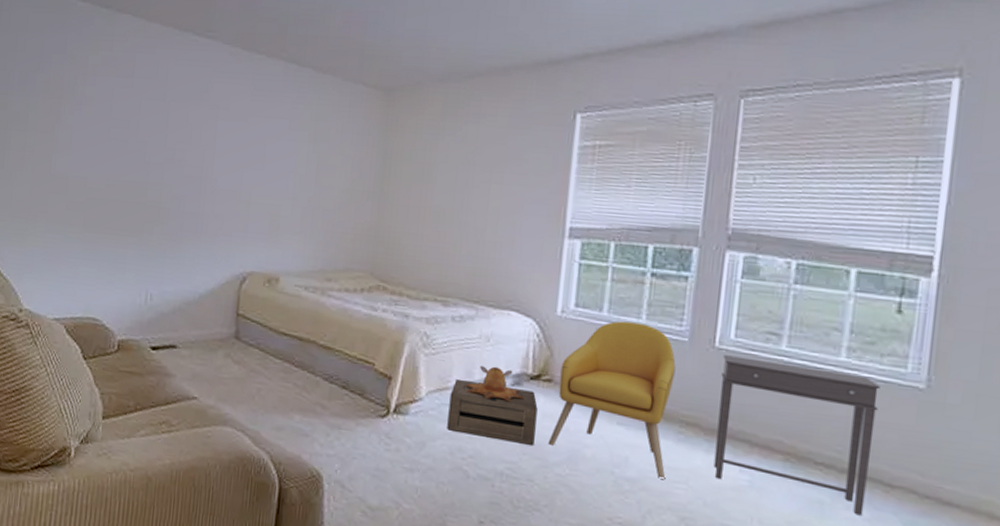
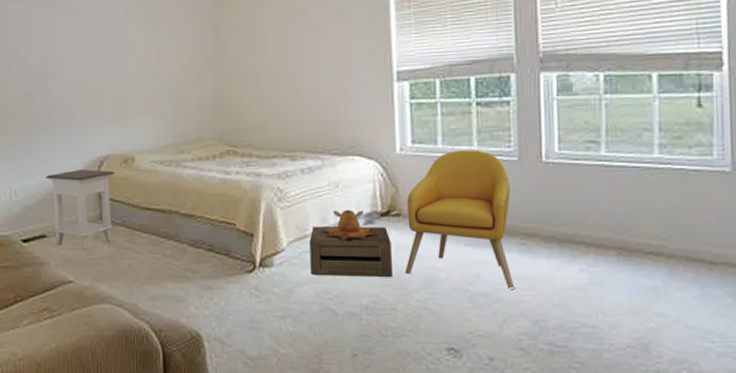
nightstand: none [184,282,256,368] -> present [46,169,115,250]
side table: present [713,355,881,516] -> none [551,167,693,294]

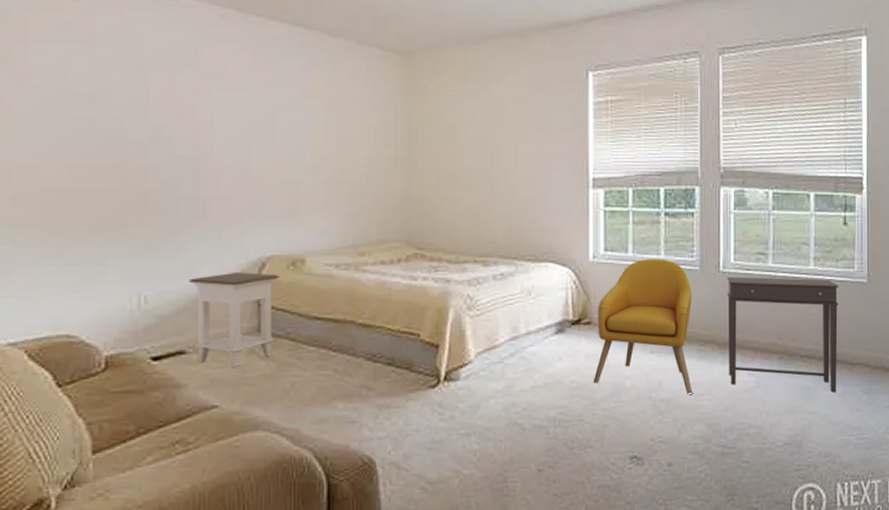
toy box: present [309,209,392,277] -> none [499,318,581,388]
side table: none [551,167,693,294] -> present [727,277,839,393]

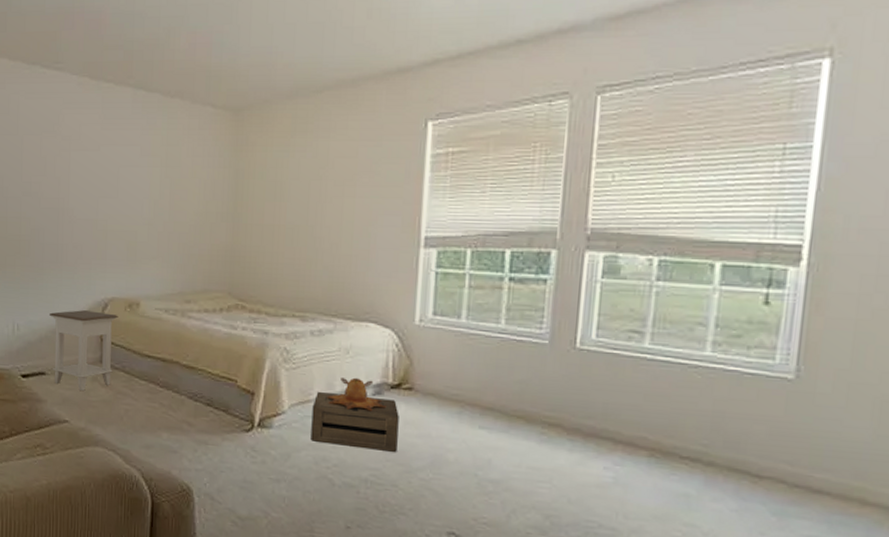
toy box: none [499,318,581,388] -> present [310,377,399,452]
armchair: present [593,259,693,395] -> none [410,327,537,480]
side table: present [727,277,839,393] -> none [577,355,747,507]

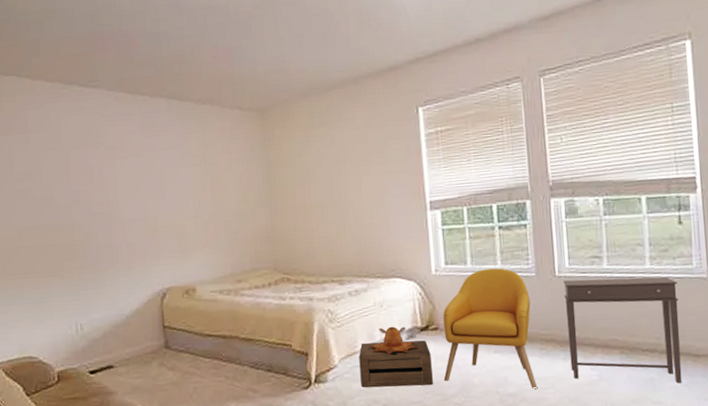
nightstand: present [50,310,118,392] -> none [111,301,178,378]
armchair: none [410,327,537,480] -> present [443,268,538,390]
side table: none [577,355,747,507] -> present [563,277,682,384]

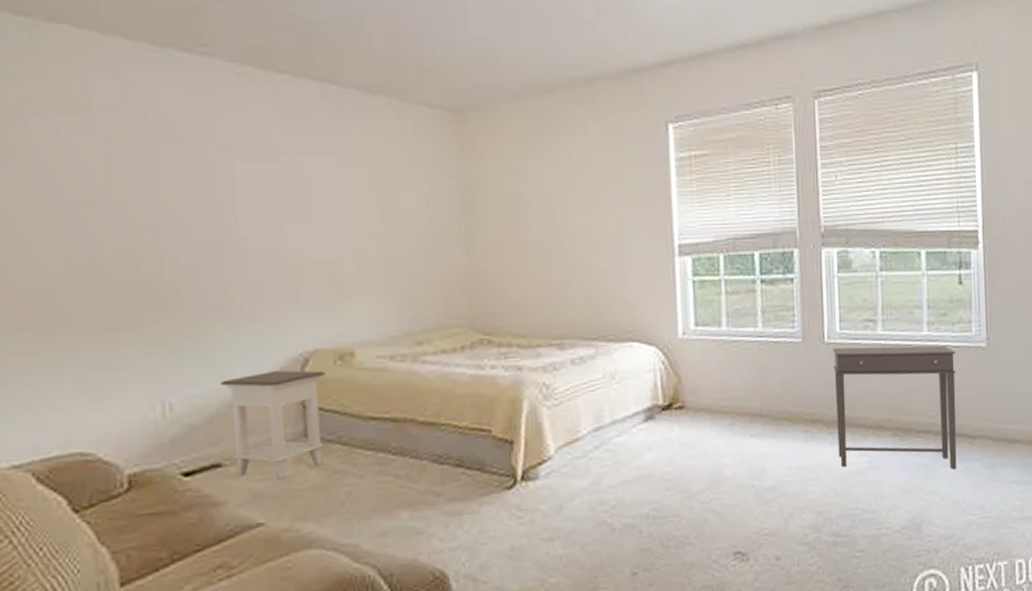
nightstand: none [111,301,178,378] -> present [221,370,326,480]
toy box: present [359,326,433,387] -> none [581,404,675,485]
armchair: present [443,268,538,390] -> none [688,331,800,481]

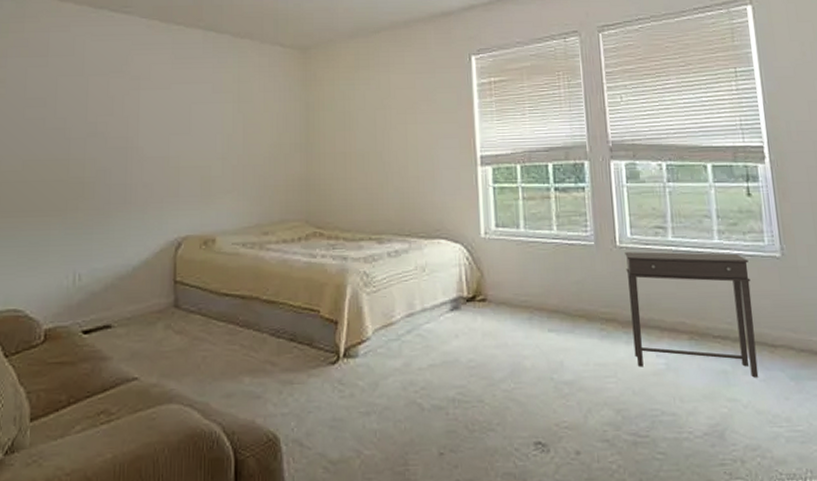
nightstand: present [221,370,326,480] -> none [116,252,193,342]

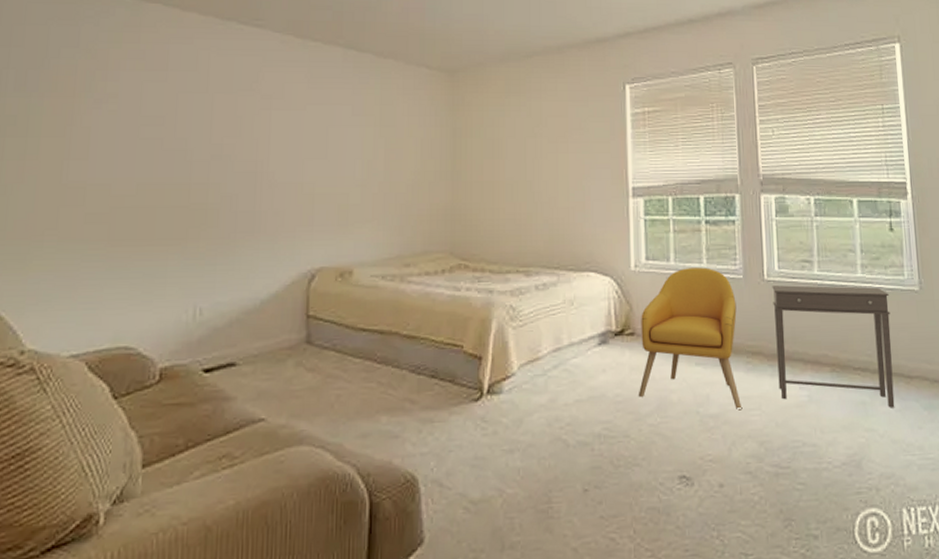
armchair: none [491,234,598,378] -> present [638,267,743,410]

